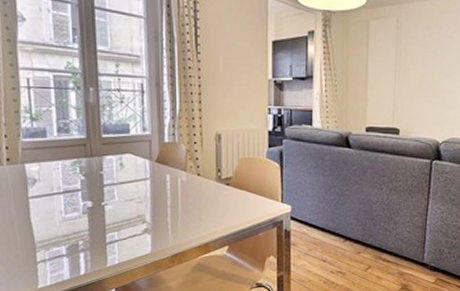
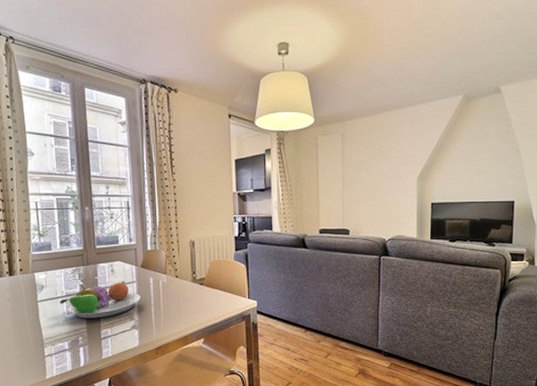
fruit bowl: none [56,177,155,220] -> present [59,281,141,319]

